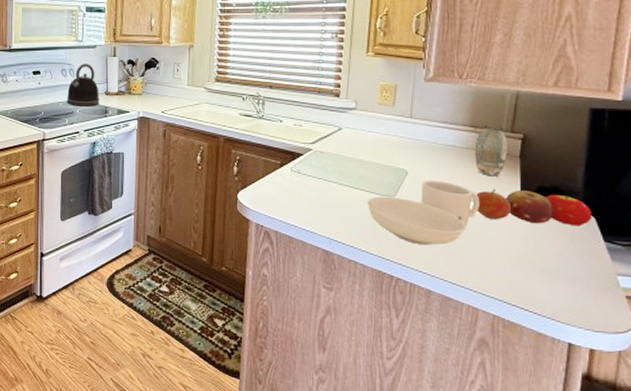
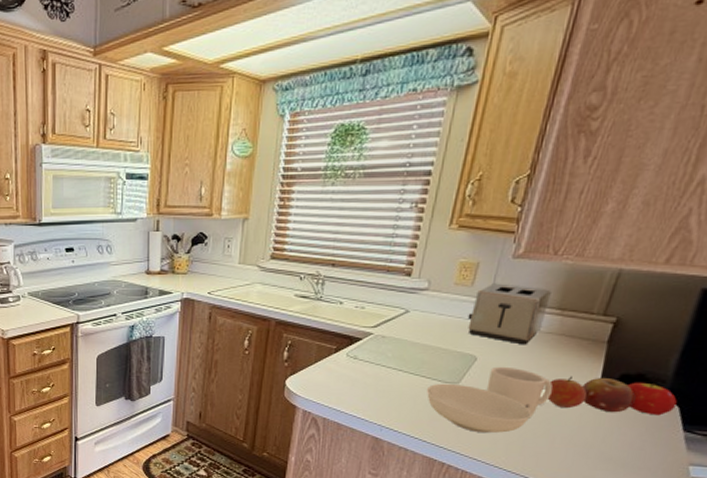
kettle: present [66,63,101,106] -> none [102,239,141,287]
toaster: none [394,103,463,160] -> present [467,283,551,345]
vase: present [474,125,509,177] -> none [555,307,597,363]

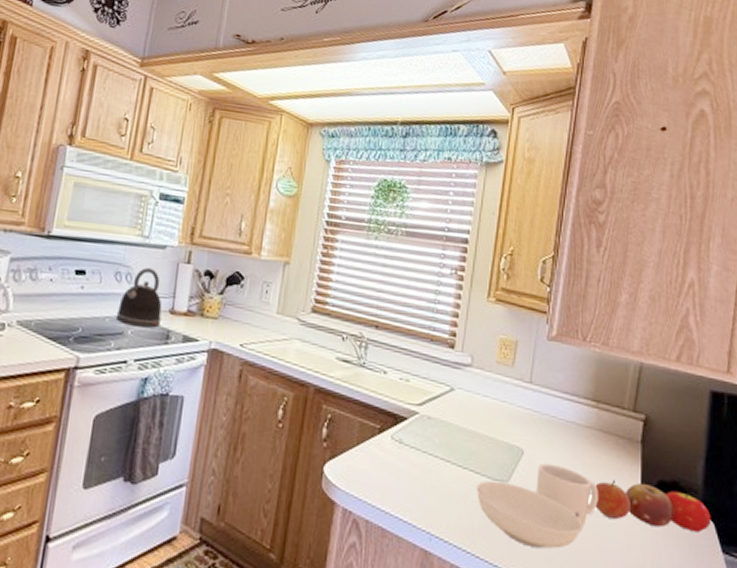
kettle: none [102,239,141,287] -> present [116,267,163,328]
toaster: present [467,283,551,345] -> none [511,365,585,440]

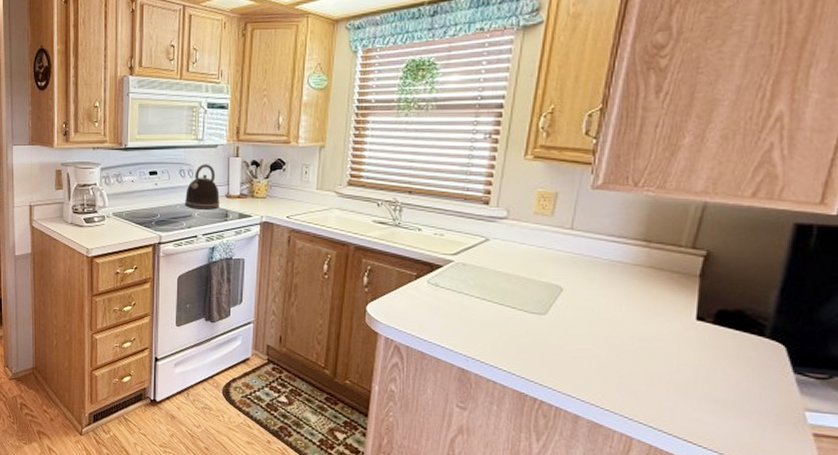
bowl: present [477,480,582,549] -> none [513,313,626,368]
mug: present [536,463,598,528] -> none [575,298,645,351]
fruit: present [595,480,630,520] -> none [641,310,683,345]
fruit: present [626,483,675,528] -> none [678,312,737,351]
fruit: present [665,490,711,533] -> none [726,318,783,356]

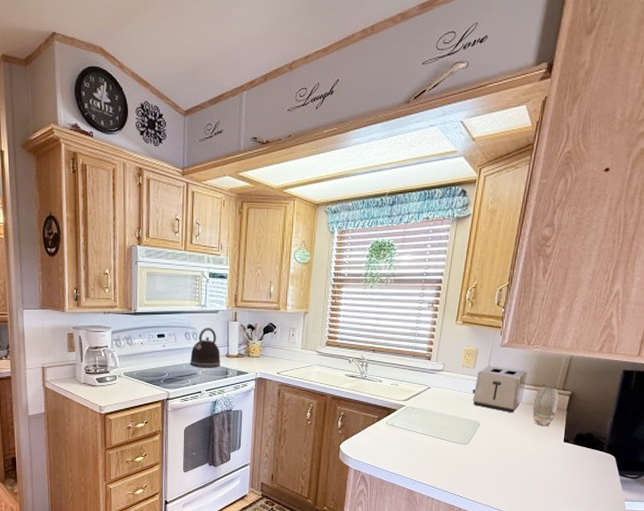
toaster: none [550,213,635,277] -> present [472,366,528,413]
vase: none [644,239,687,297] -> present [532,384,559,426]

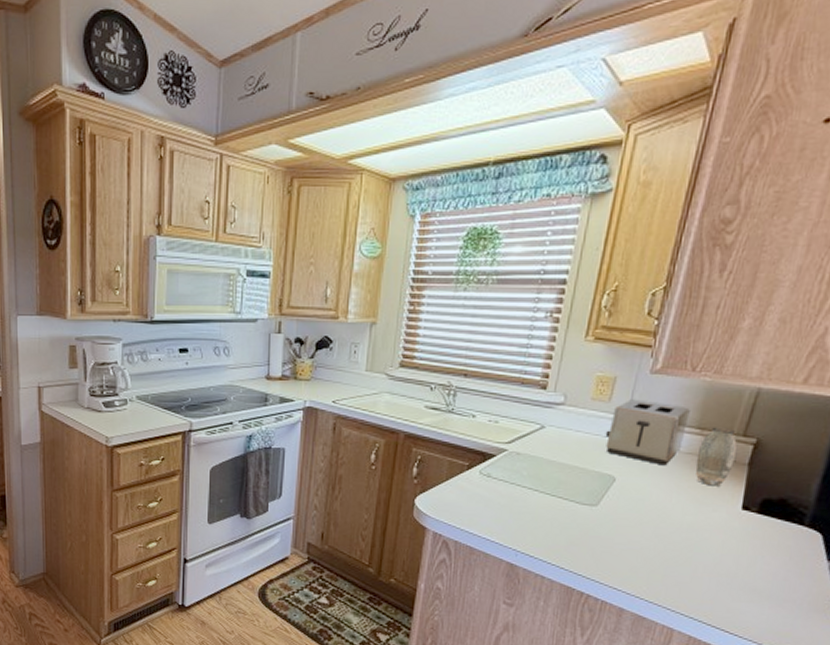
kettle: present [189,328,222,368] -> none [218,341,260,393]

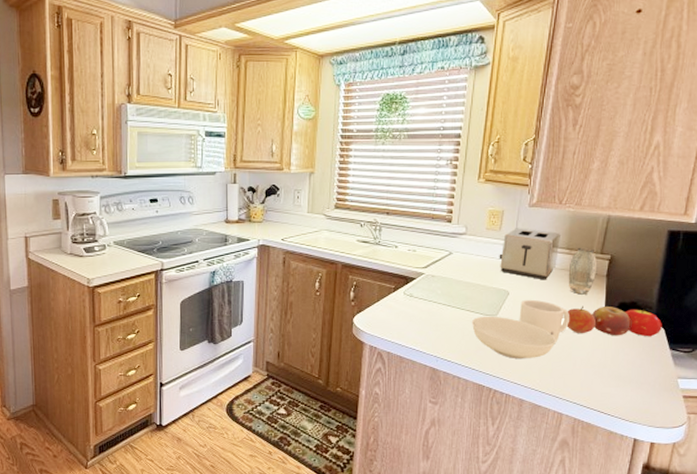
bowl: none [564,505,673,560] -> present [472,316,556,358]
mug: none [625,488,694,542] -> present [519,299,569,342]
fruit: none [688,500,729,535] -> present [566,306,596,334]
fruit: none [724,501,778,540] -> present [592,305,632,336]
fruit: none [769,507,820,544] -> present [625,309,662,337]

